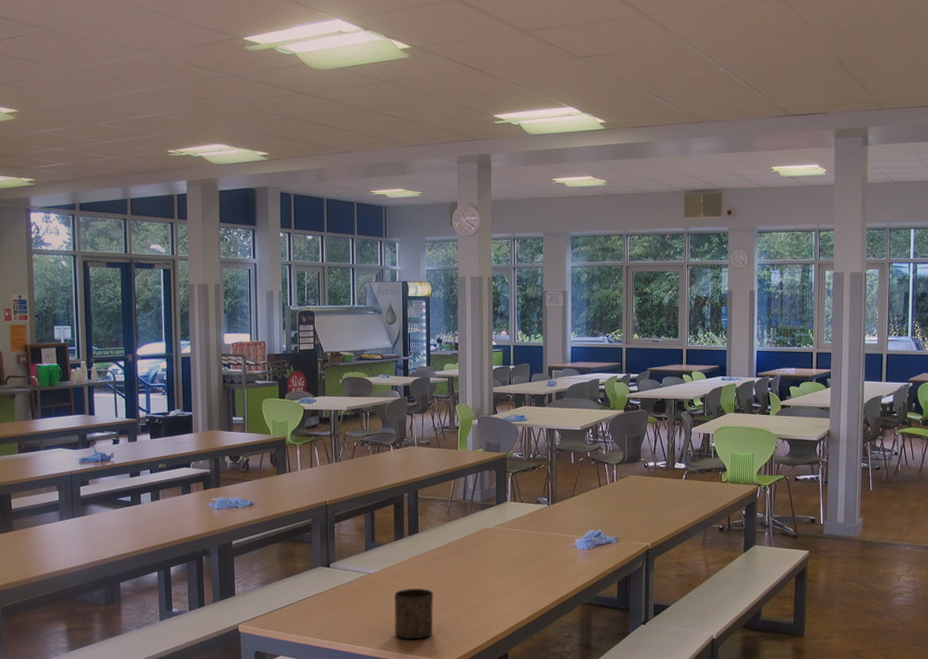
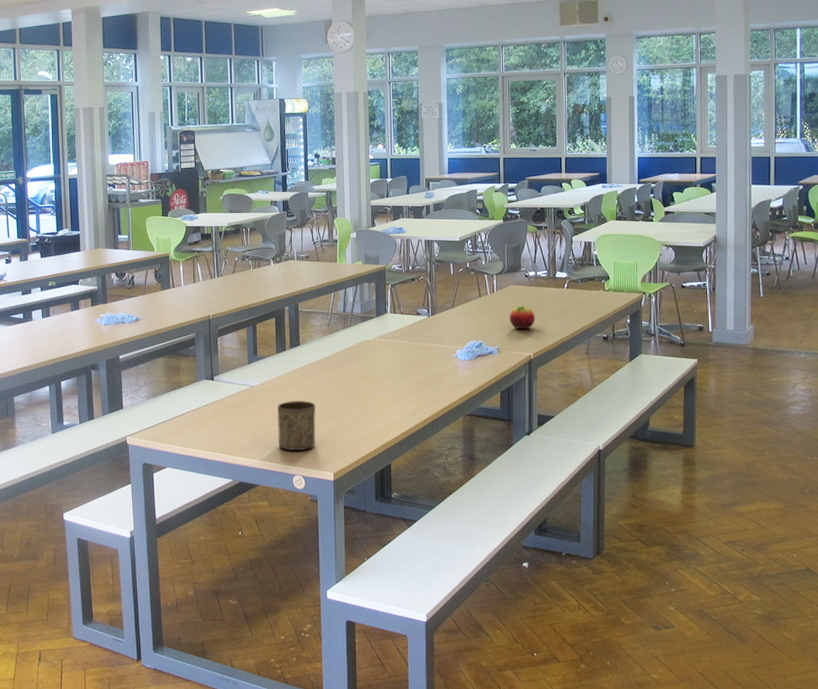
fruit: none [628,496,654,520] -> present [509,305,535,330]

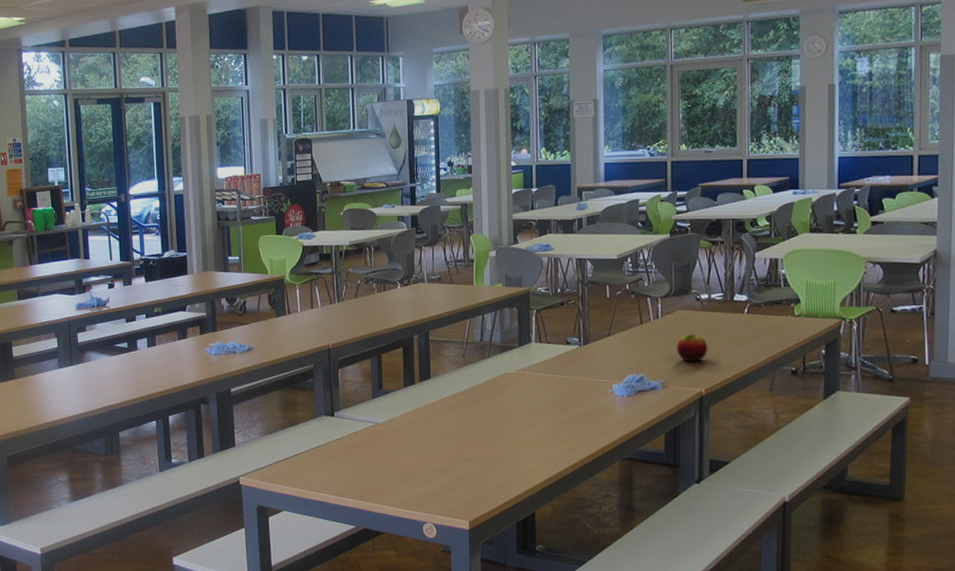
cup: present [277,401,316,451] -> none [405,440,450,496]

